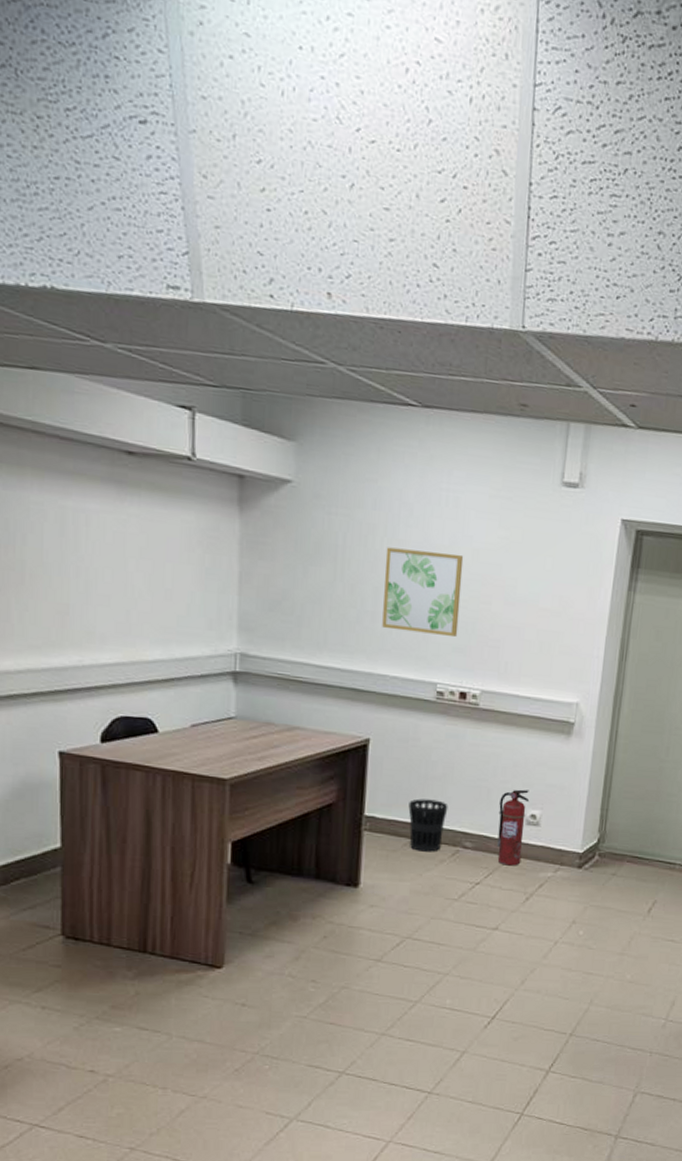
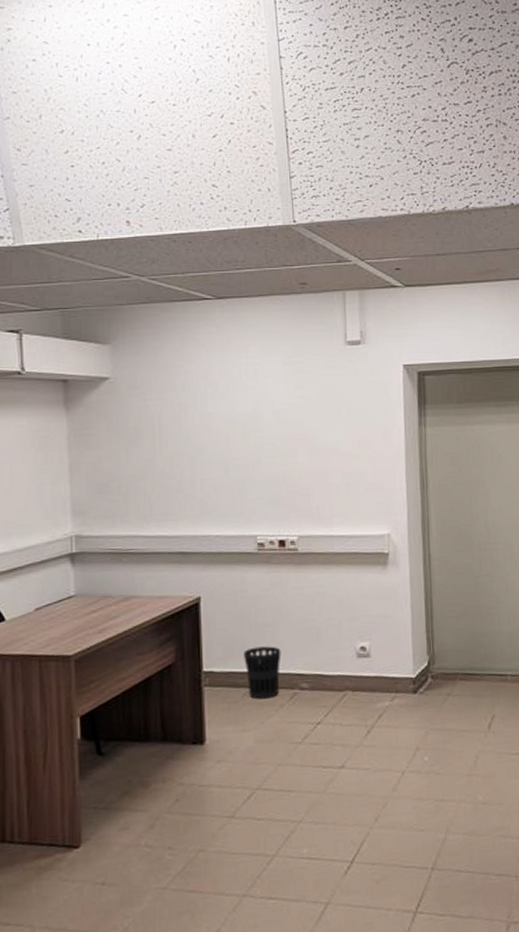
wall art: present [382,547,464,637] -> none [197,417,270,493]
fire extinguisher: present [497,789,530,866] -> none [329,623,357,701]

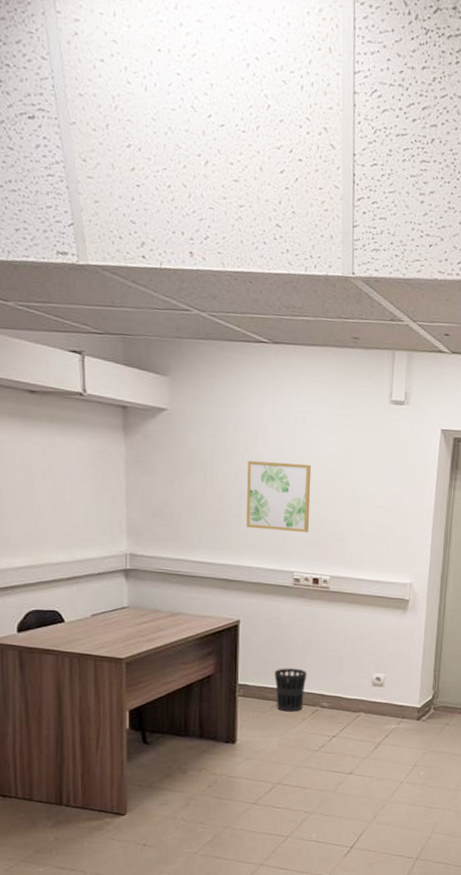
wall art: none [197,417,270,493] -> present [246,460,312,532]

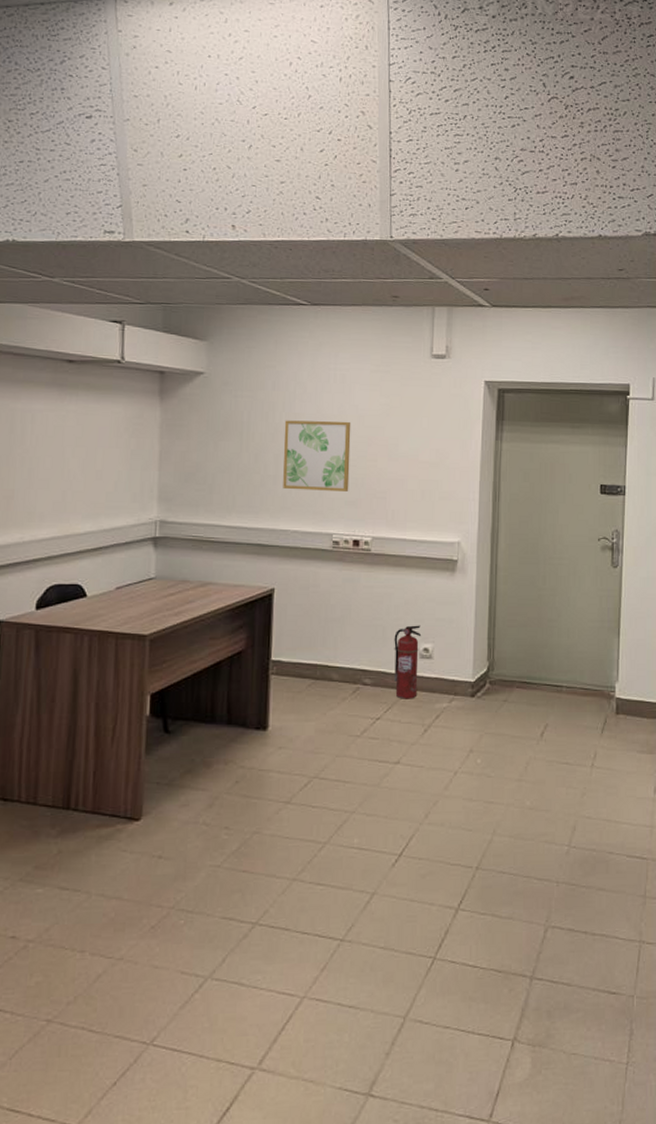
wastebasket: present [274,668,307,712] -> none [311,641,348,691]
fire extinguisher: none [349,657,375,721] -> present [394,625,422,699]

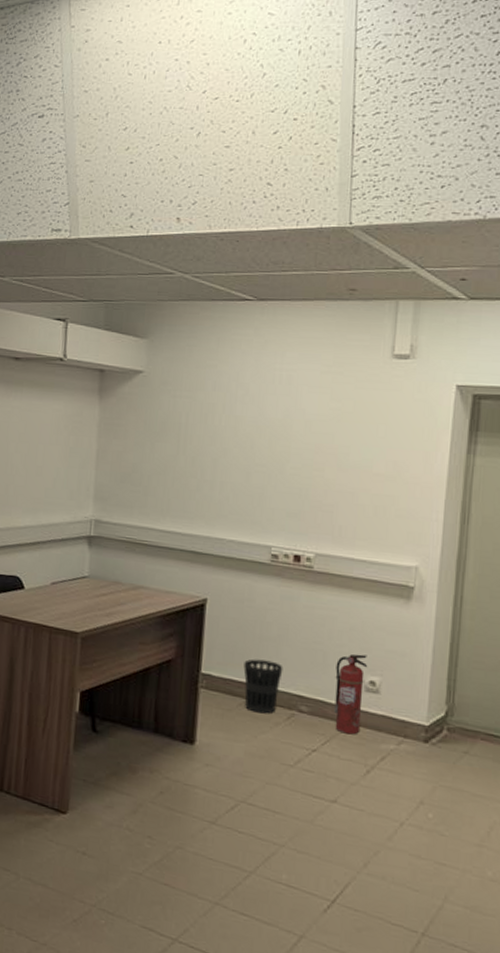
wall art: present [283,420,351,491] -> none [220,423,297,502]
wastebasket: none [311,641,348,691] -> present [243,659,283,714]

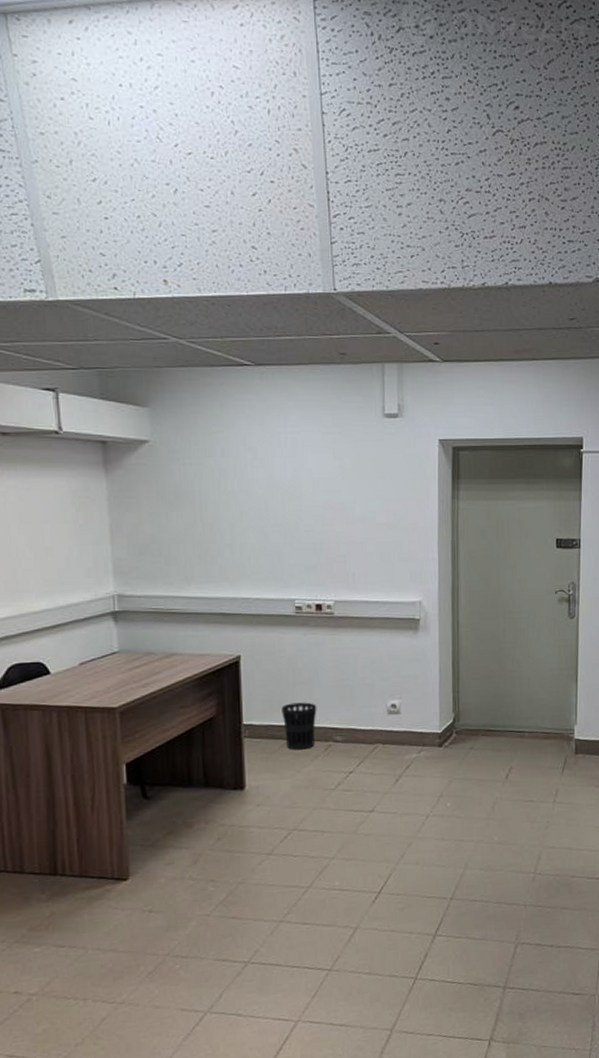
fire extinguisher: present [334,653,368,735] -> none [362,683,389,753]

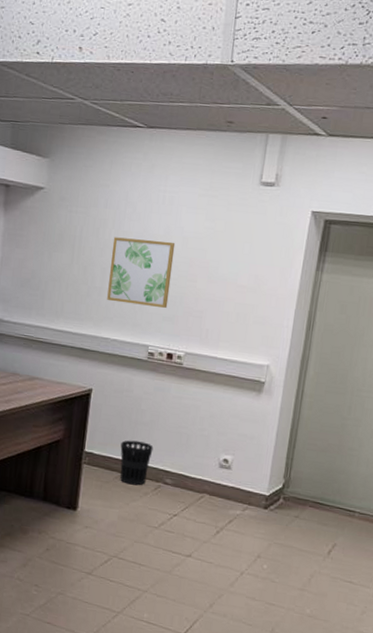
wall art: none [237,486,308,558] -> present [107,237,176,308]

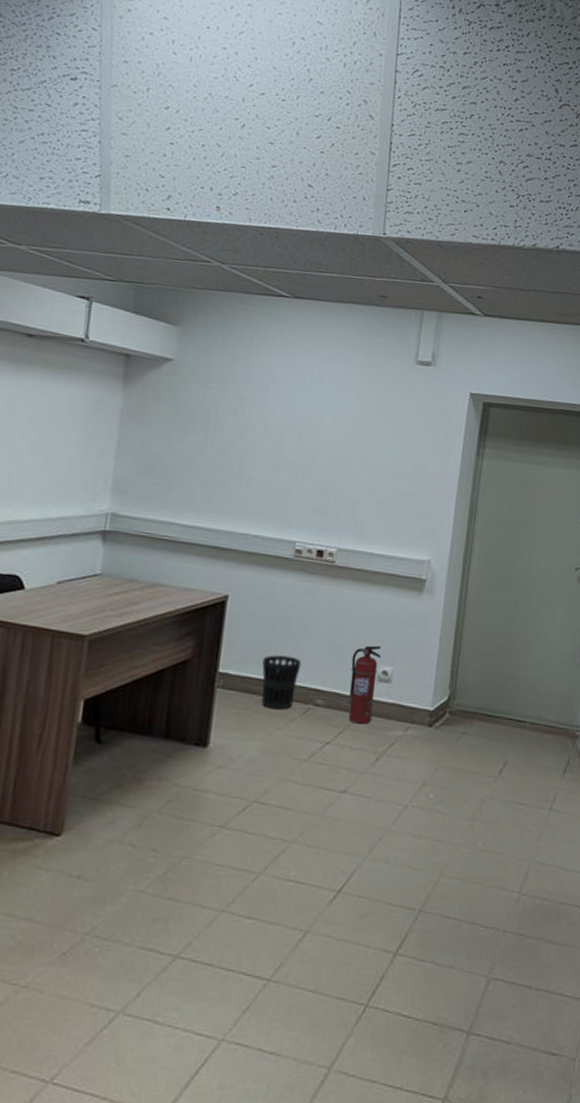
wall art: present [107,237,176,308] -> none [247,417,326,498]
fire extinguisher: none [193,436,223,503] -> present [348,645,382,725]

